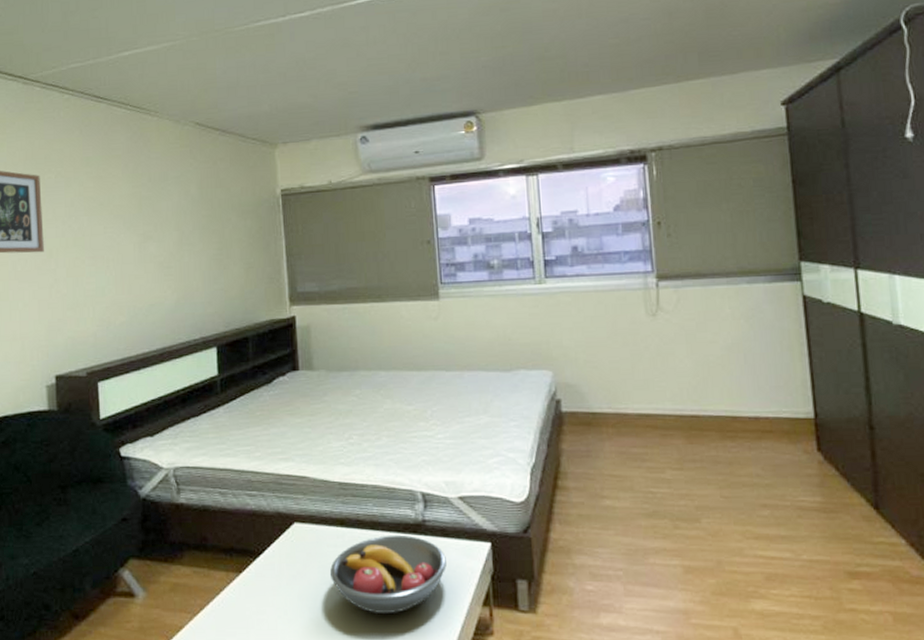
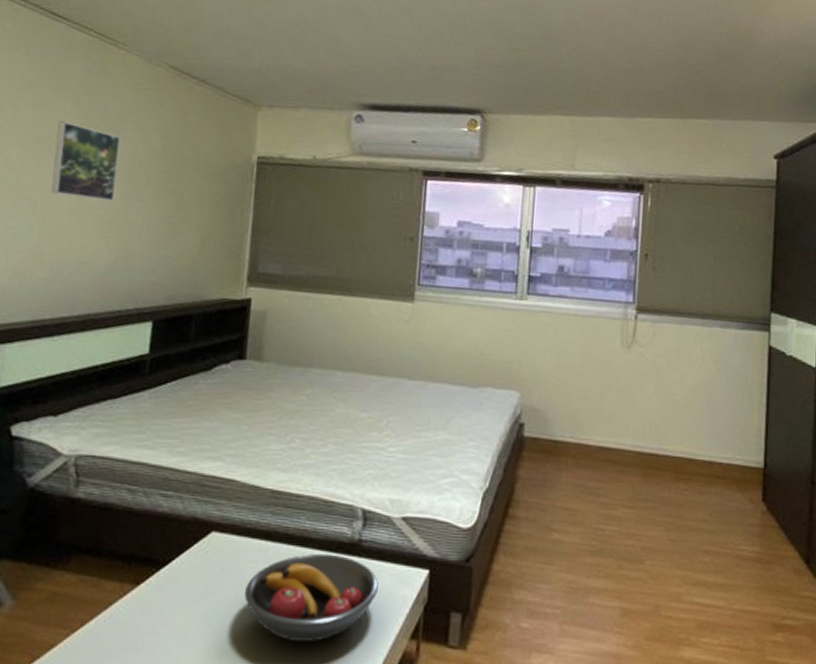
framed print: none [115,187,169,250] -> present [51,121,120,201]

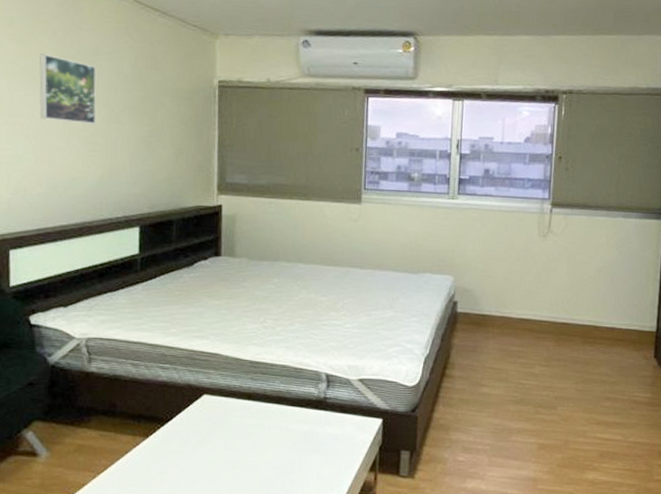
fruit bowl: present [244,553,379,643] -> none [233,409,342,477]

